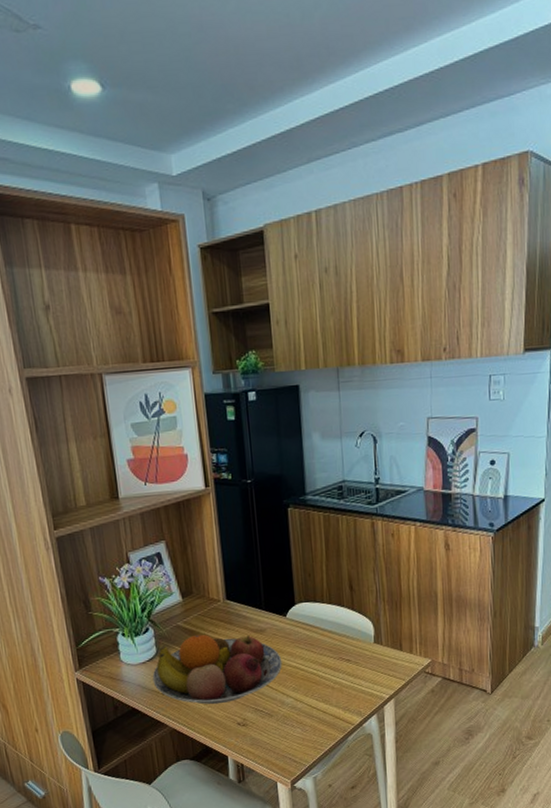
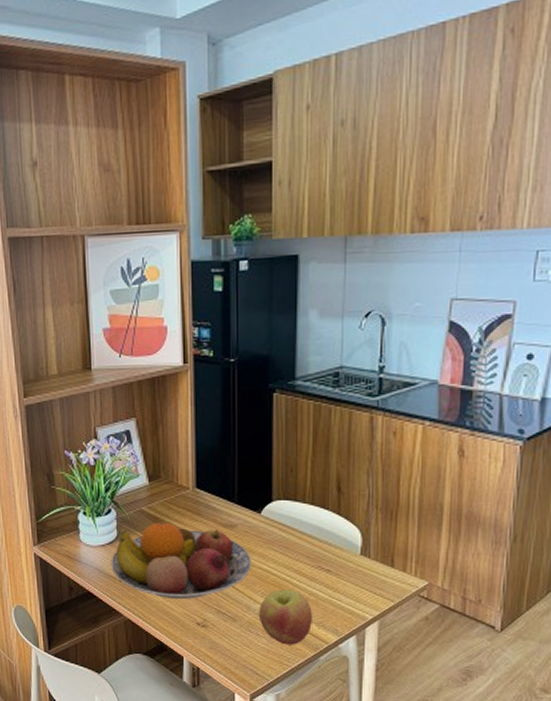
apple: none [291,681,339,732] -> present [258,589,312,645]

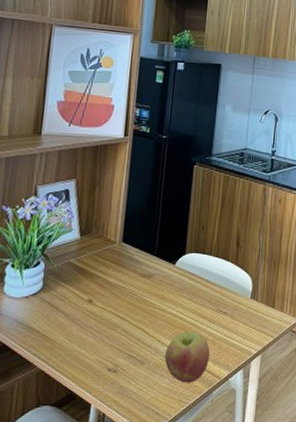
fruit bowl: present [111,522,252,600] -> none [31,273,164,347]

